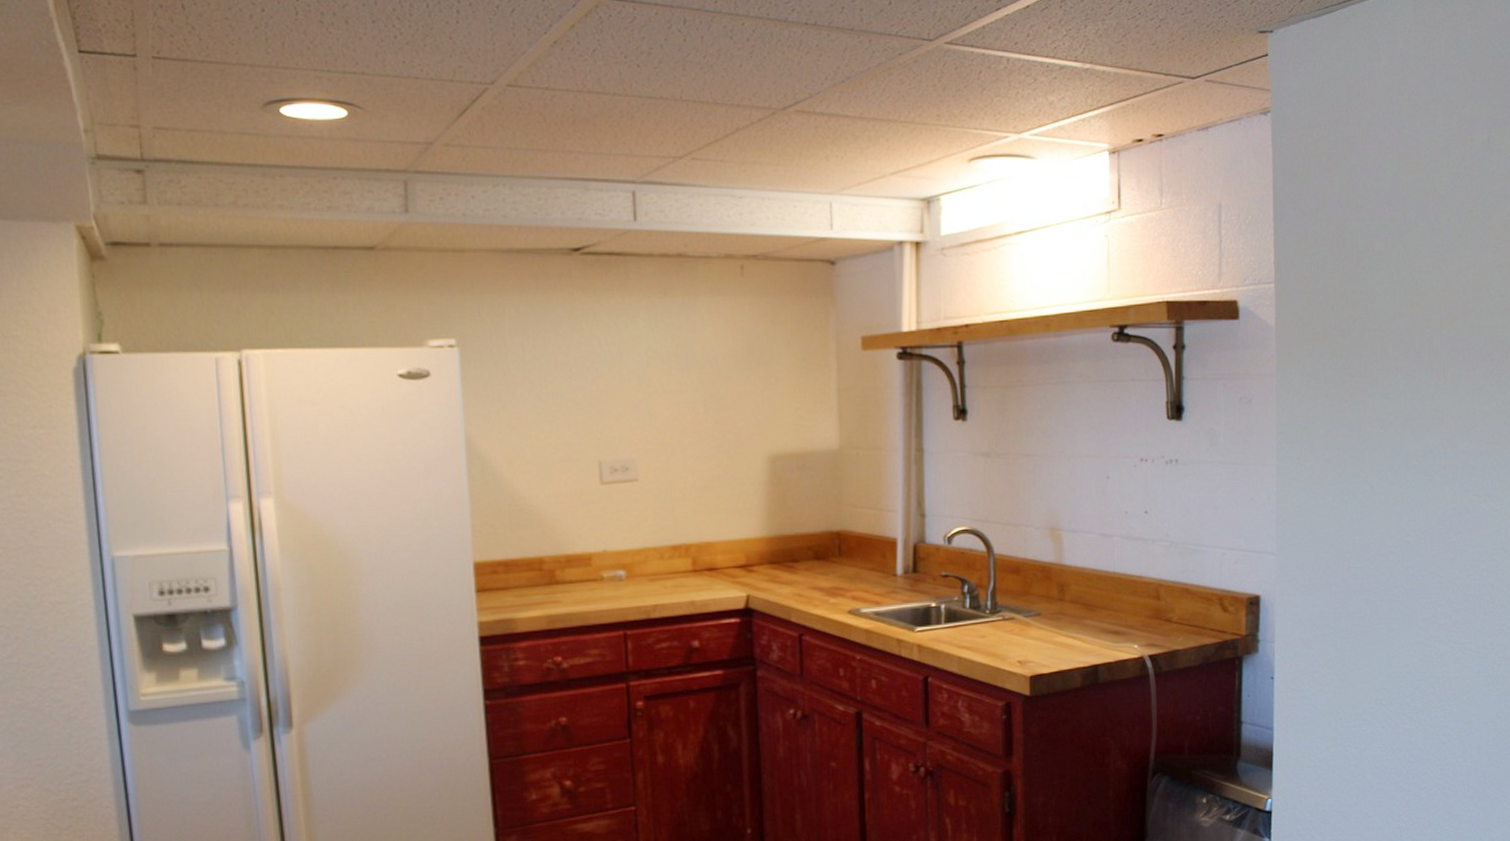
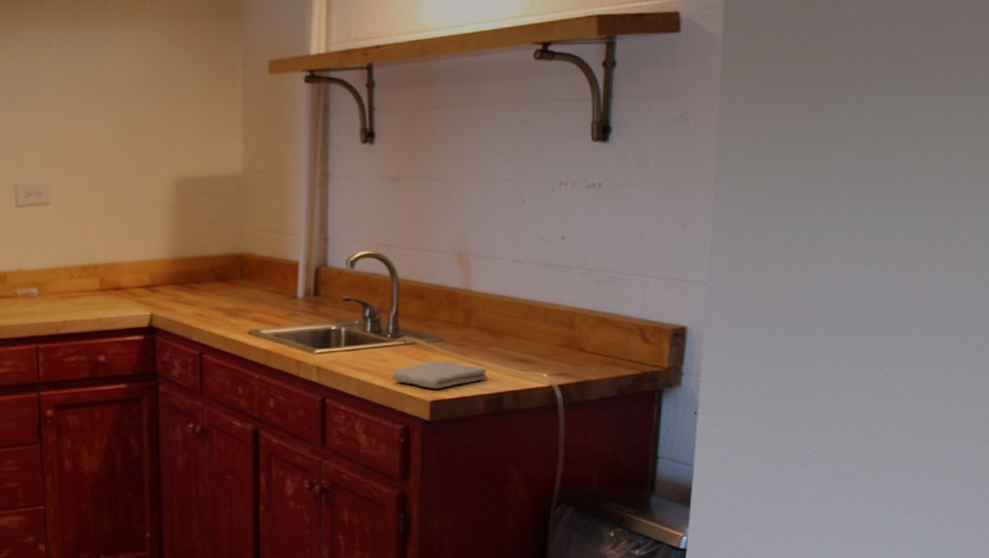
washcloth: none [992,635,1083,664] -> present [392,361,488,390]

